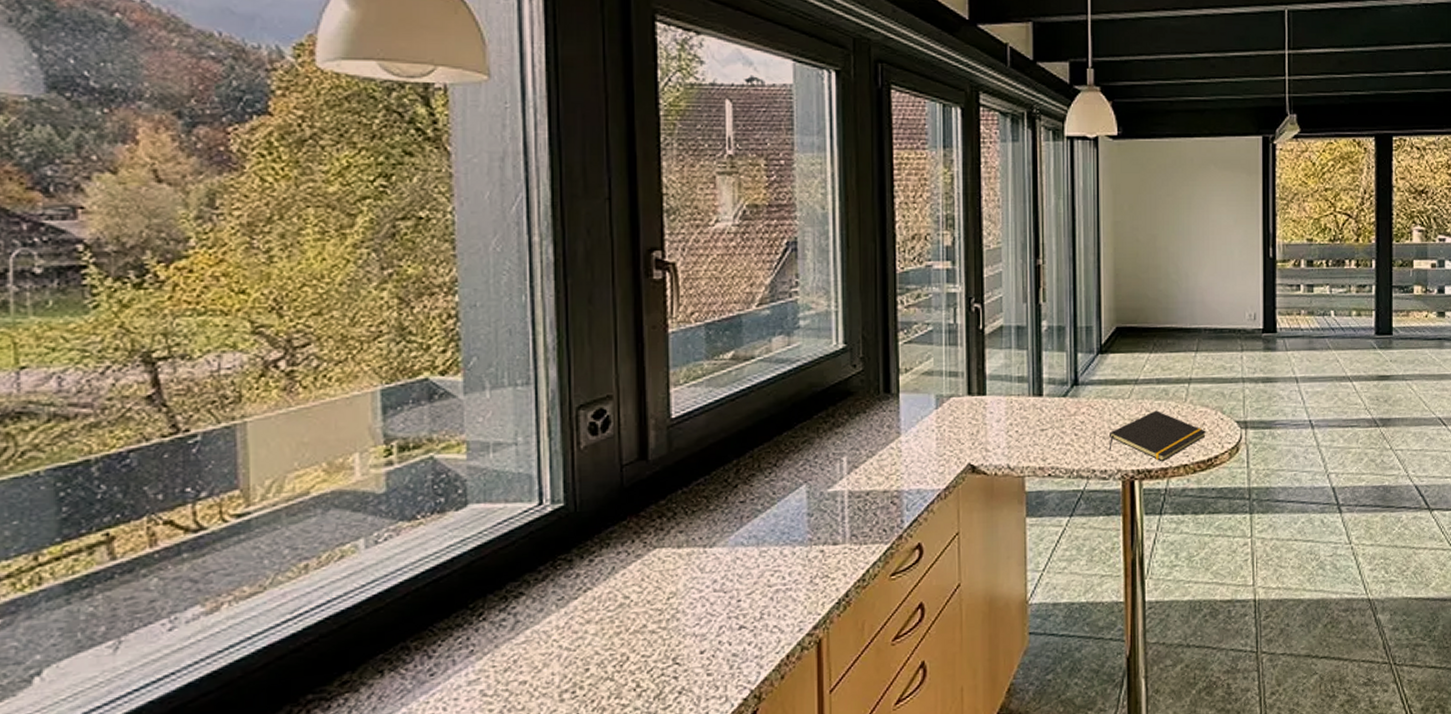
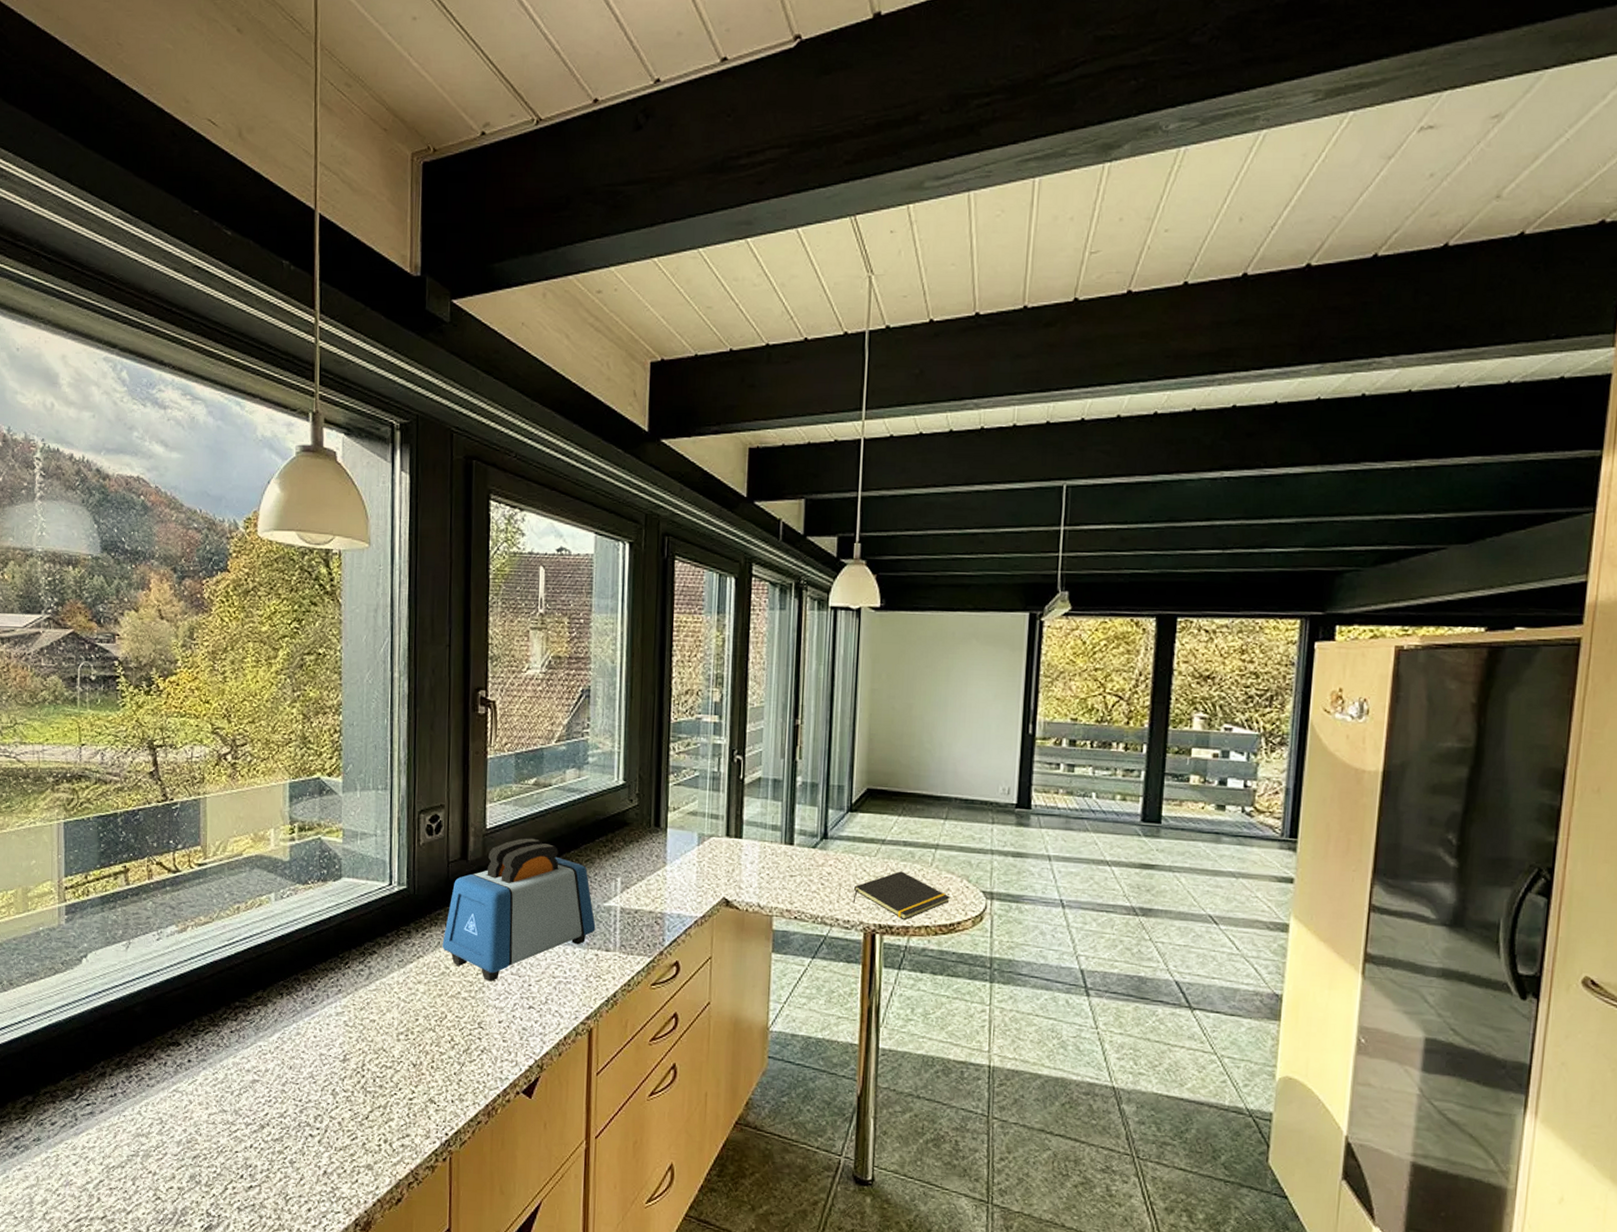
toaster: none [618,423,819,606] -> present [442,838,596,982]

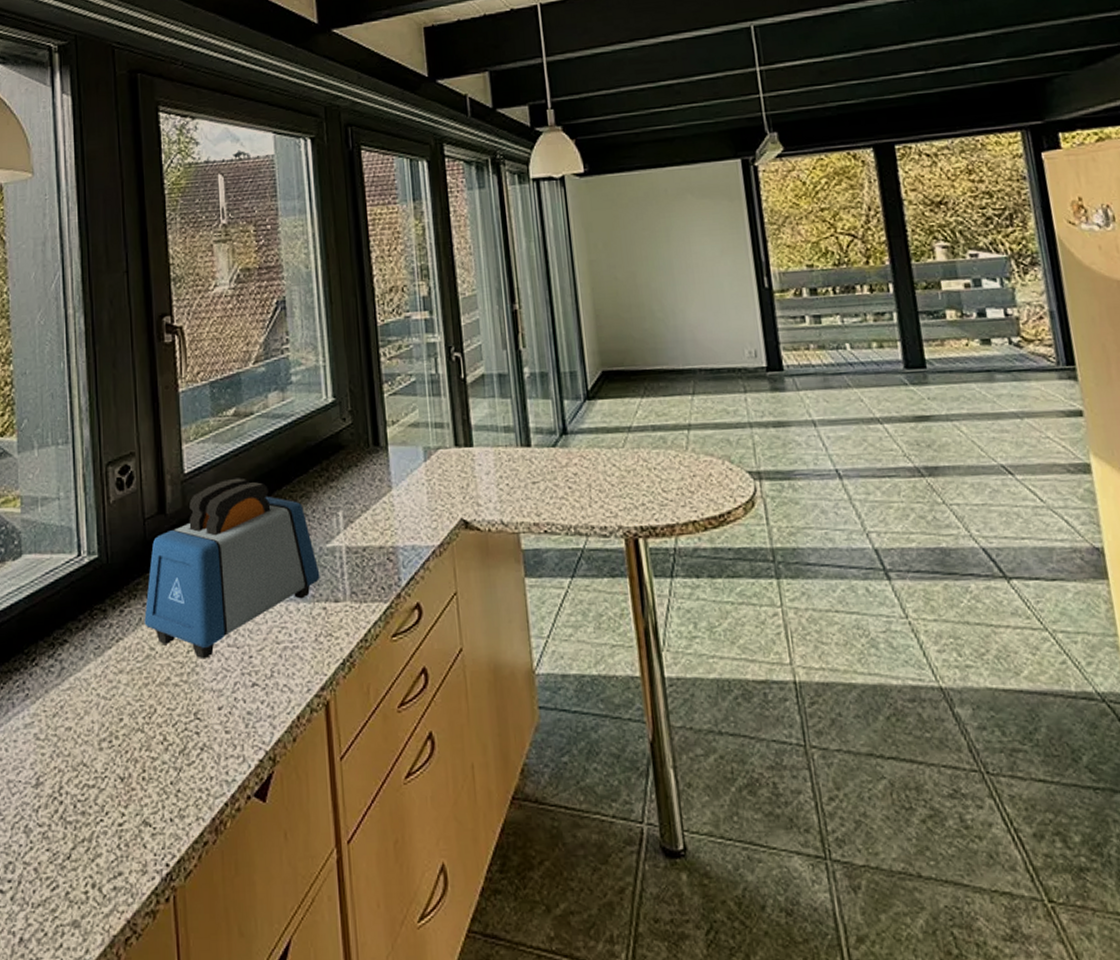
notepad: present [852,871,950,921] -> none [605,460,714,518]

